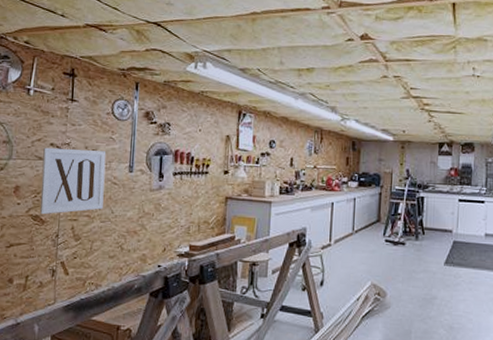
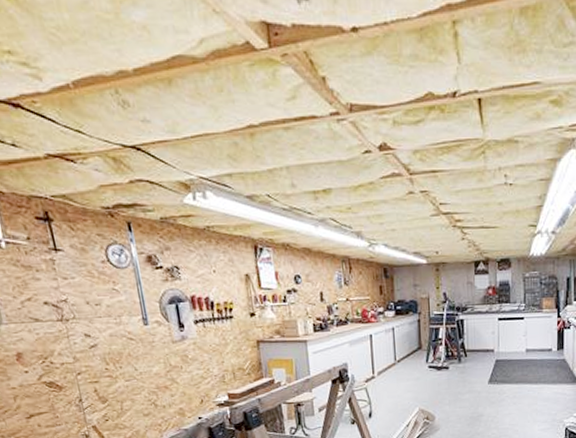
wall art: present [40,147,107,215] -> none [37,305,124,381]

